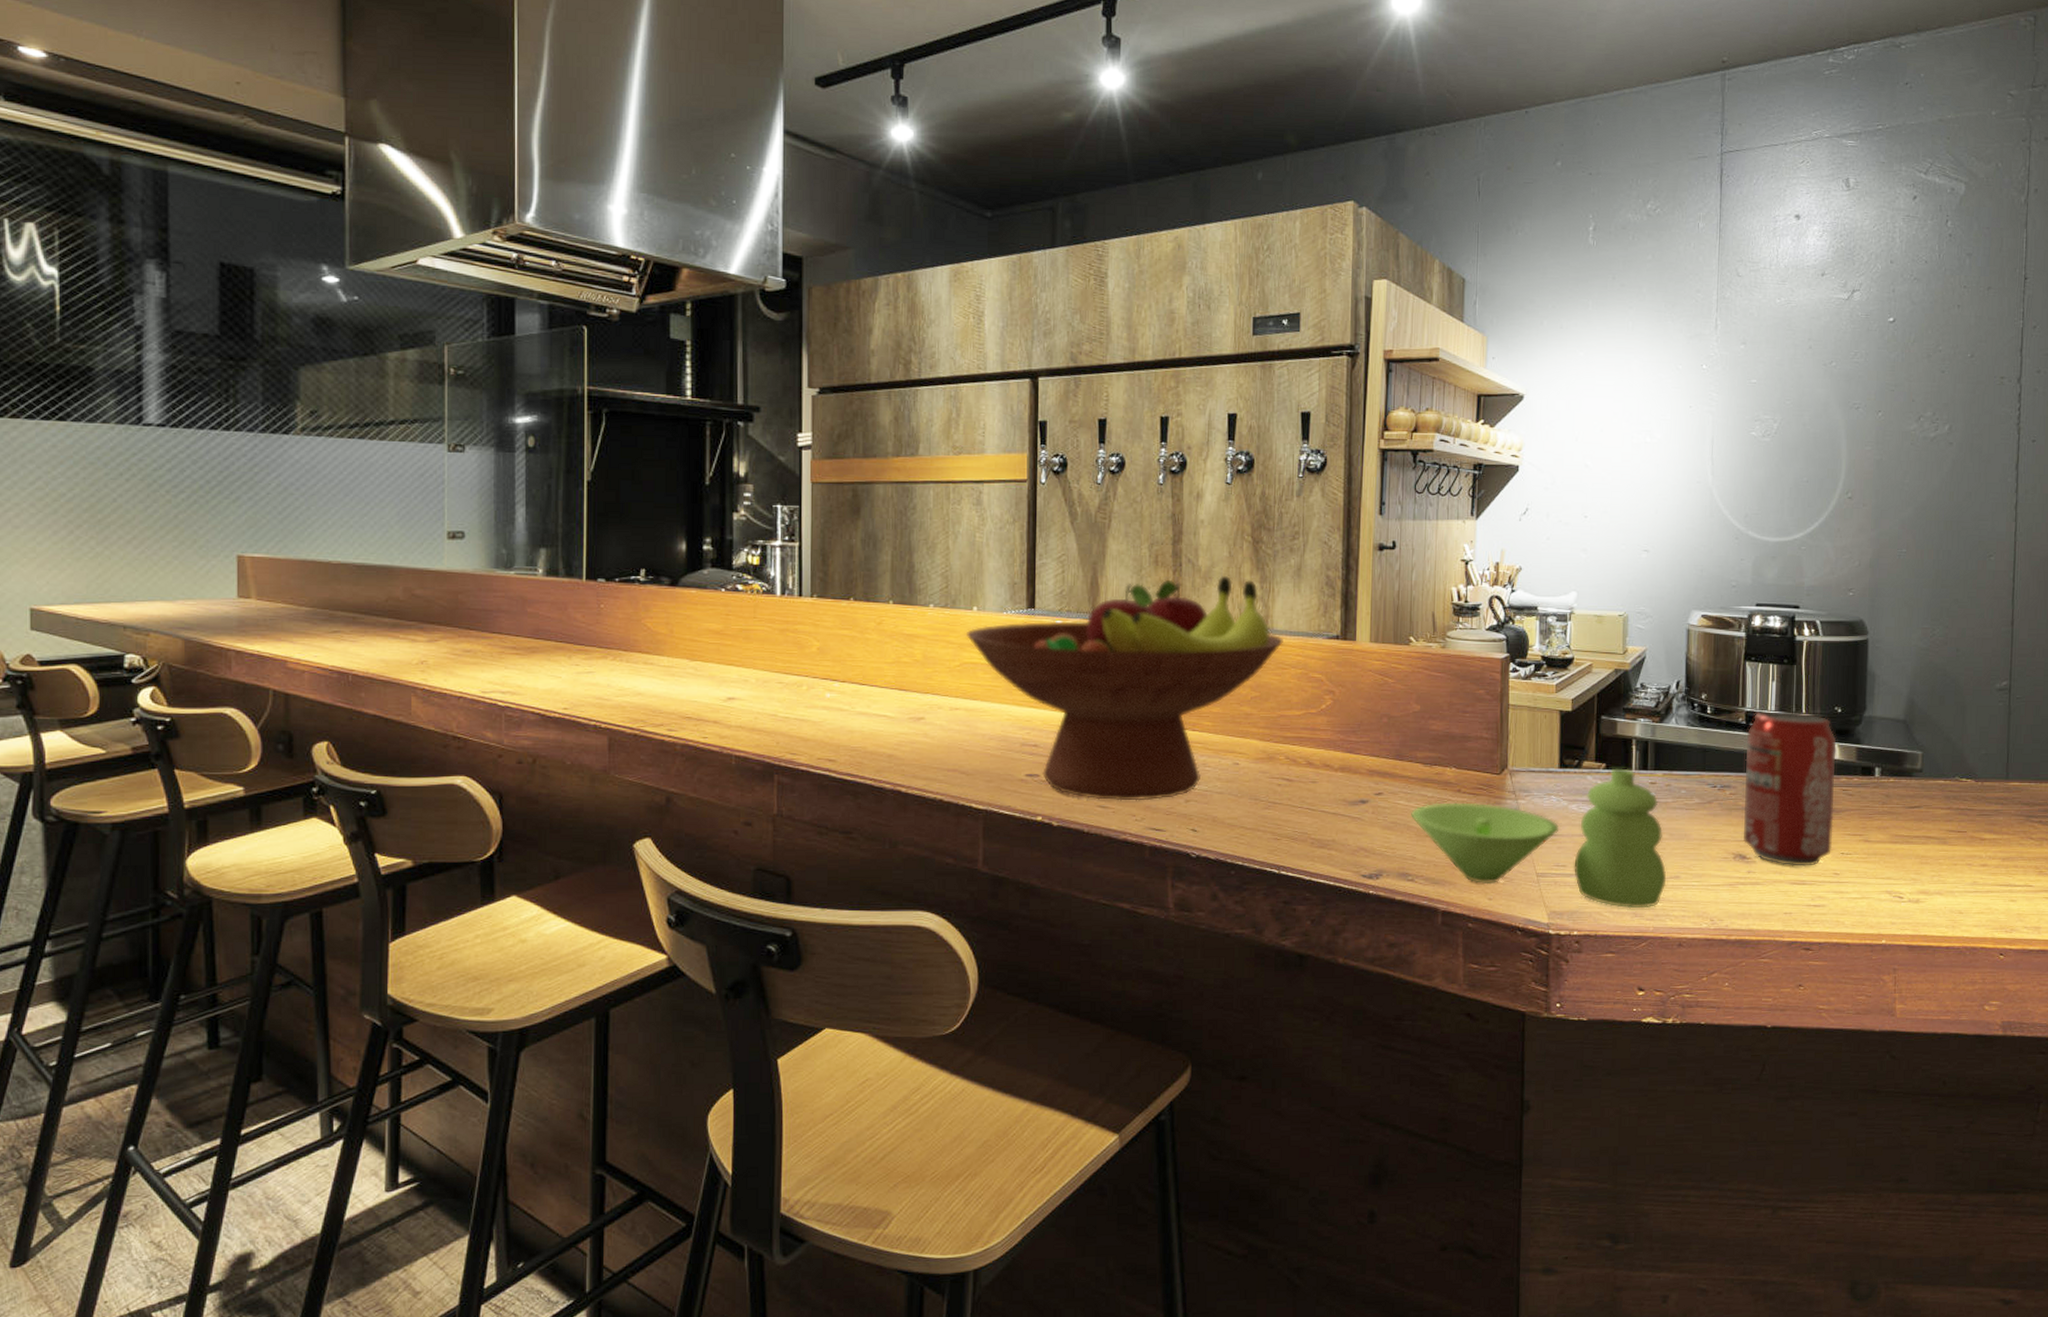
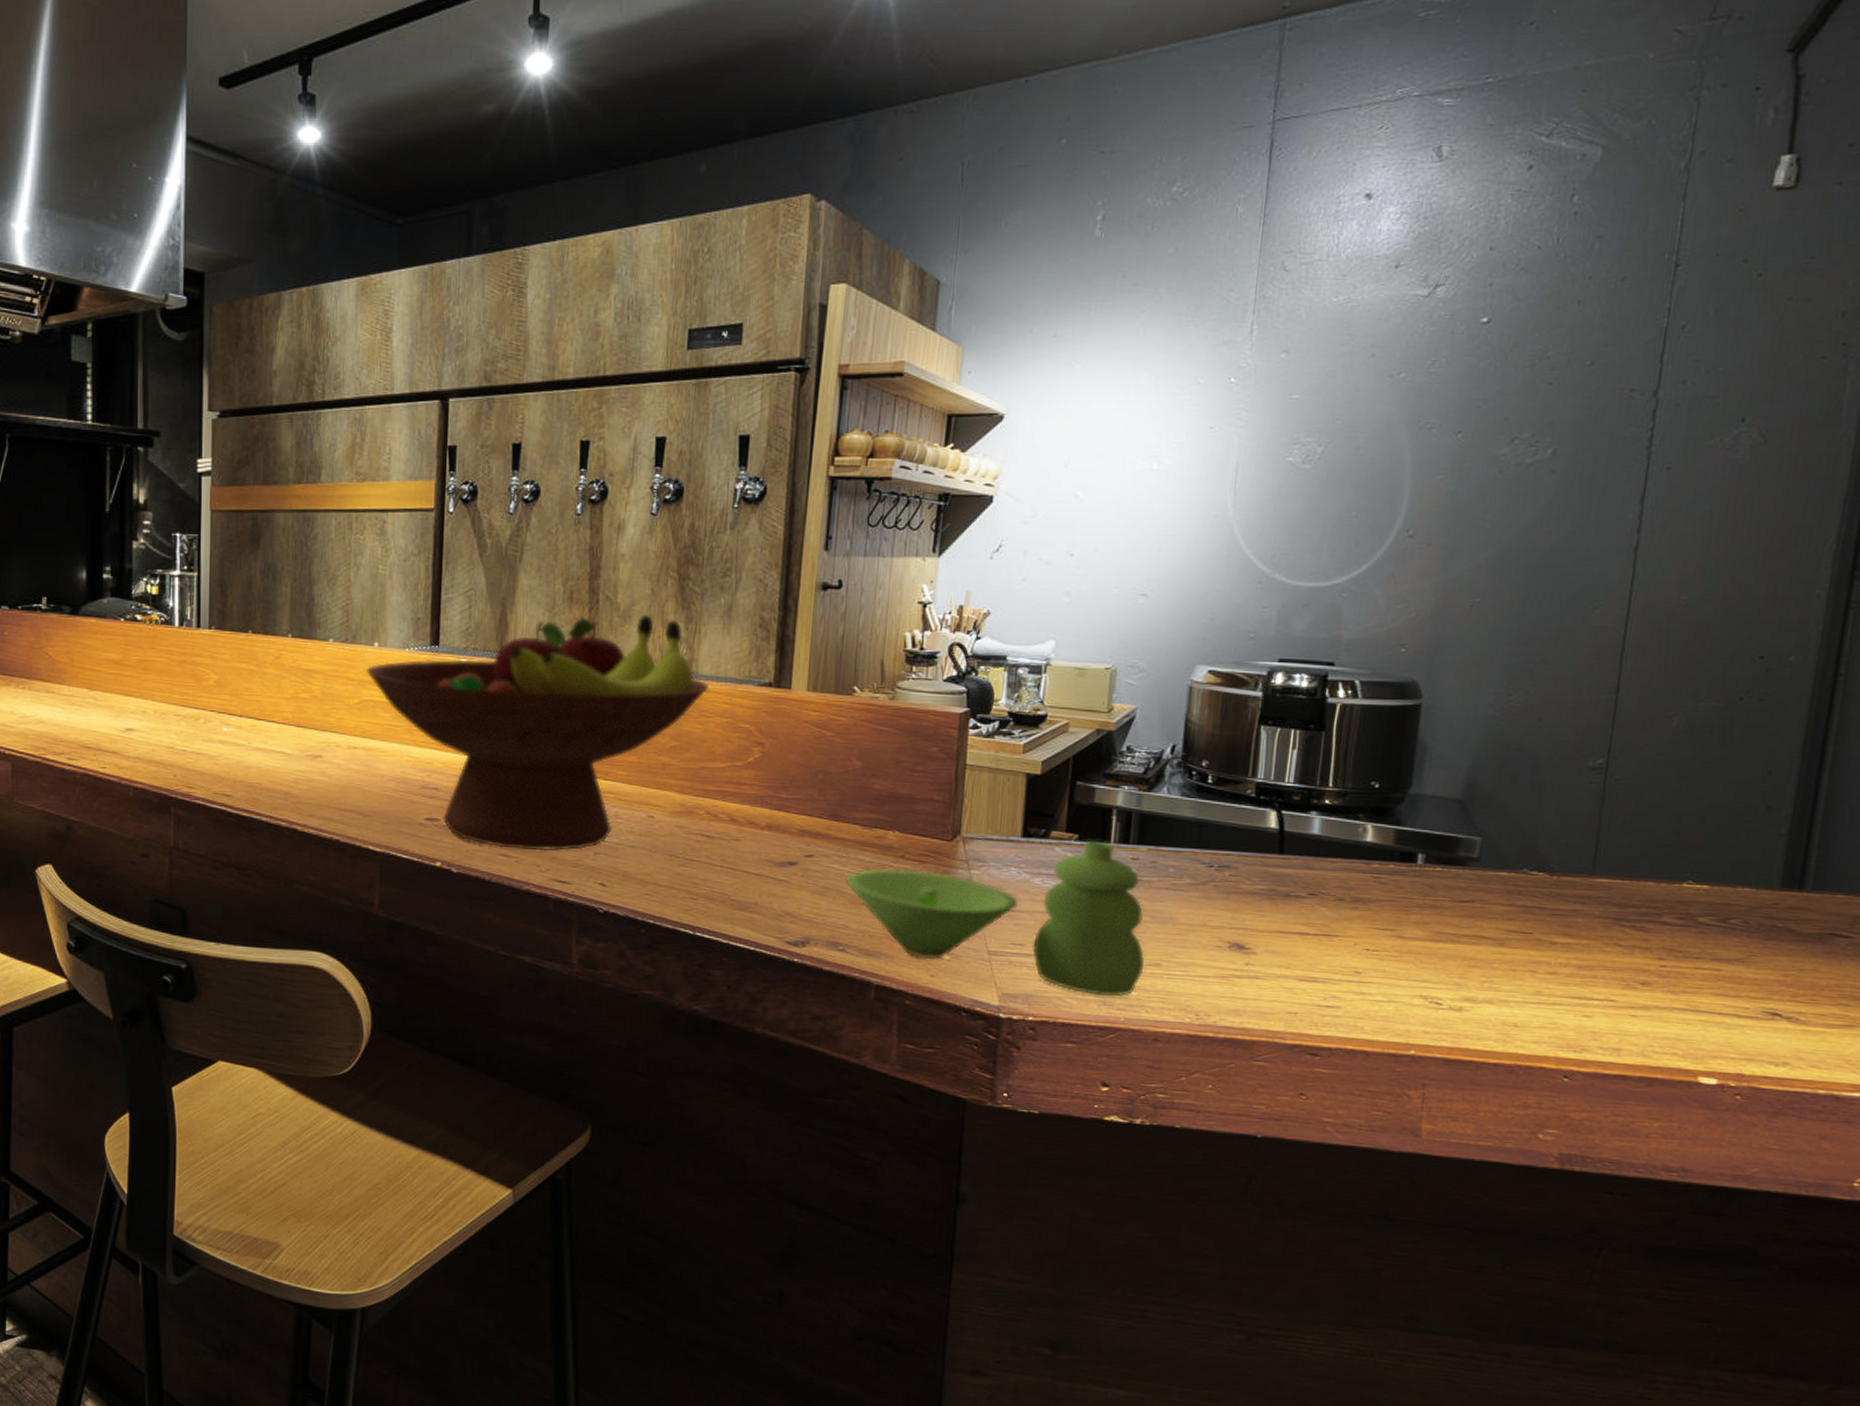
beverage can: present [1742,712,1837,867] -> none [1241,783,1371,962]

